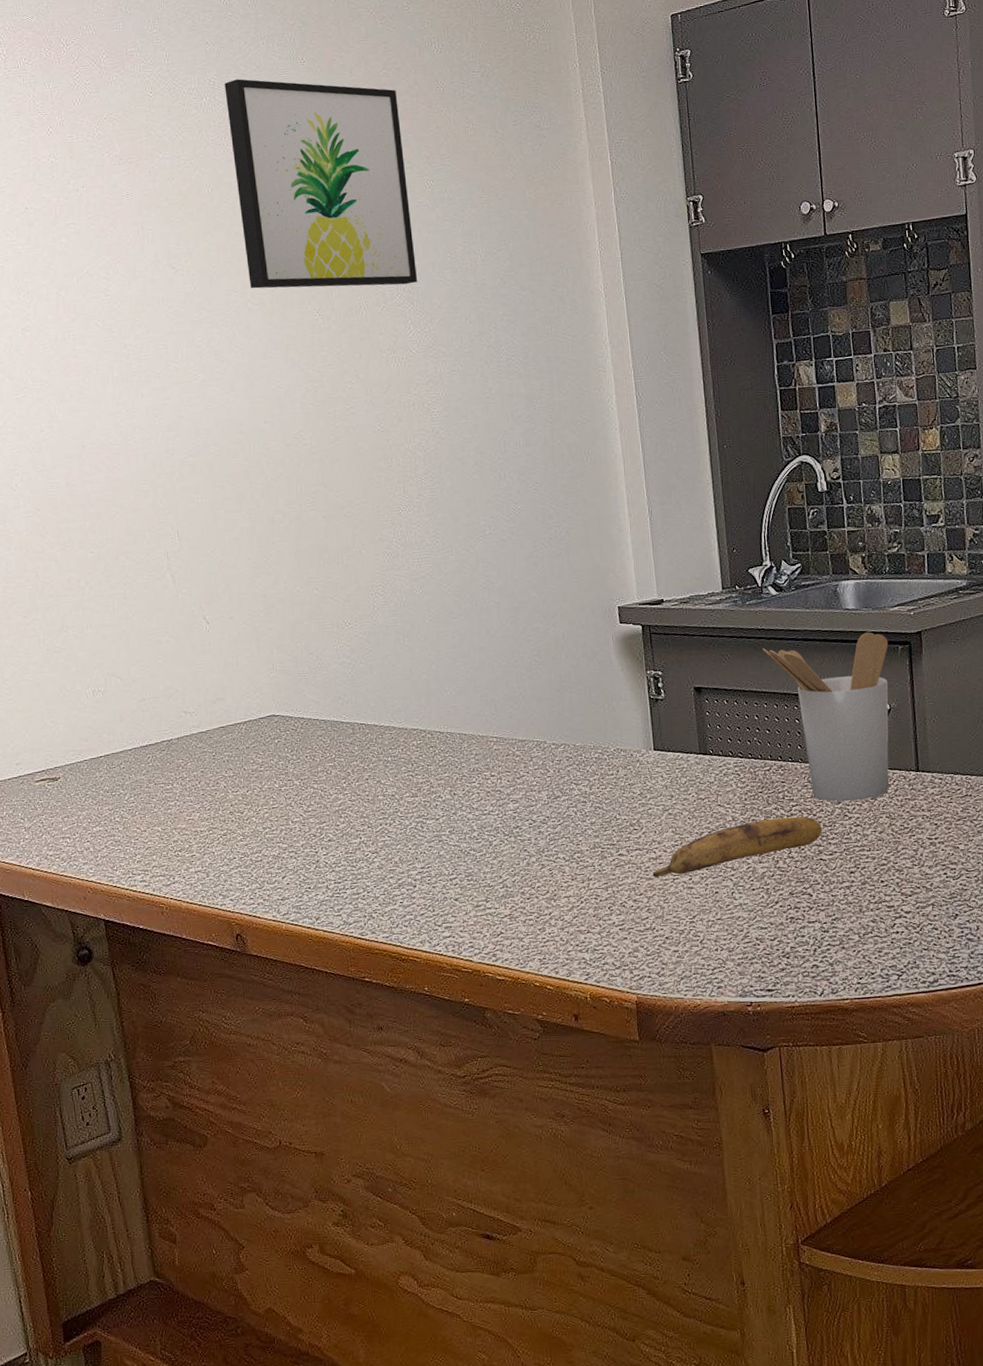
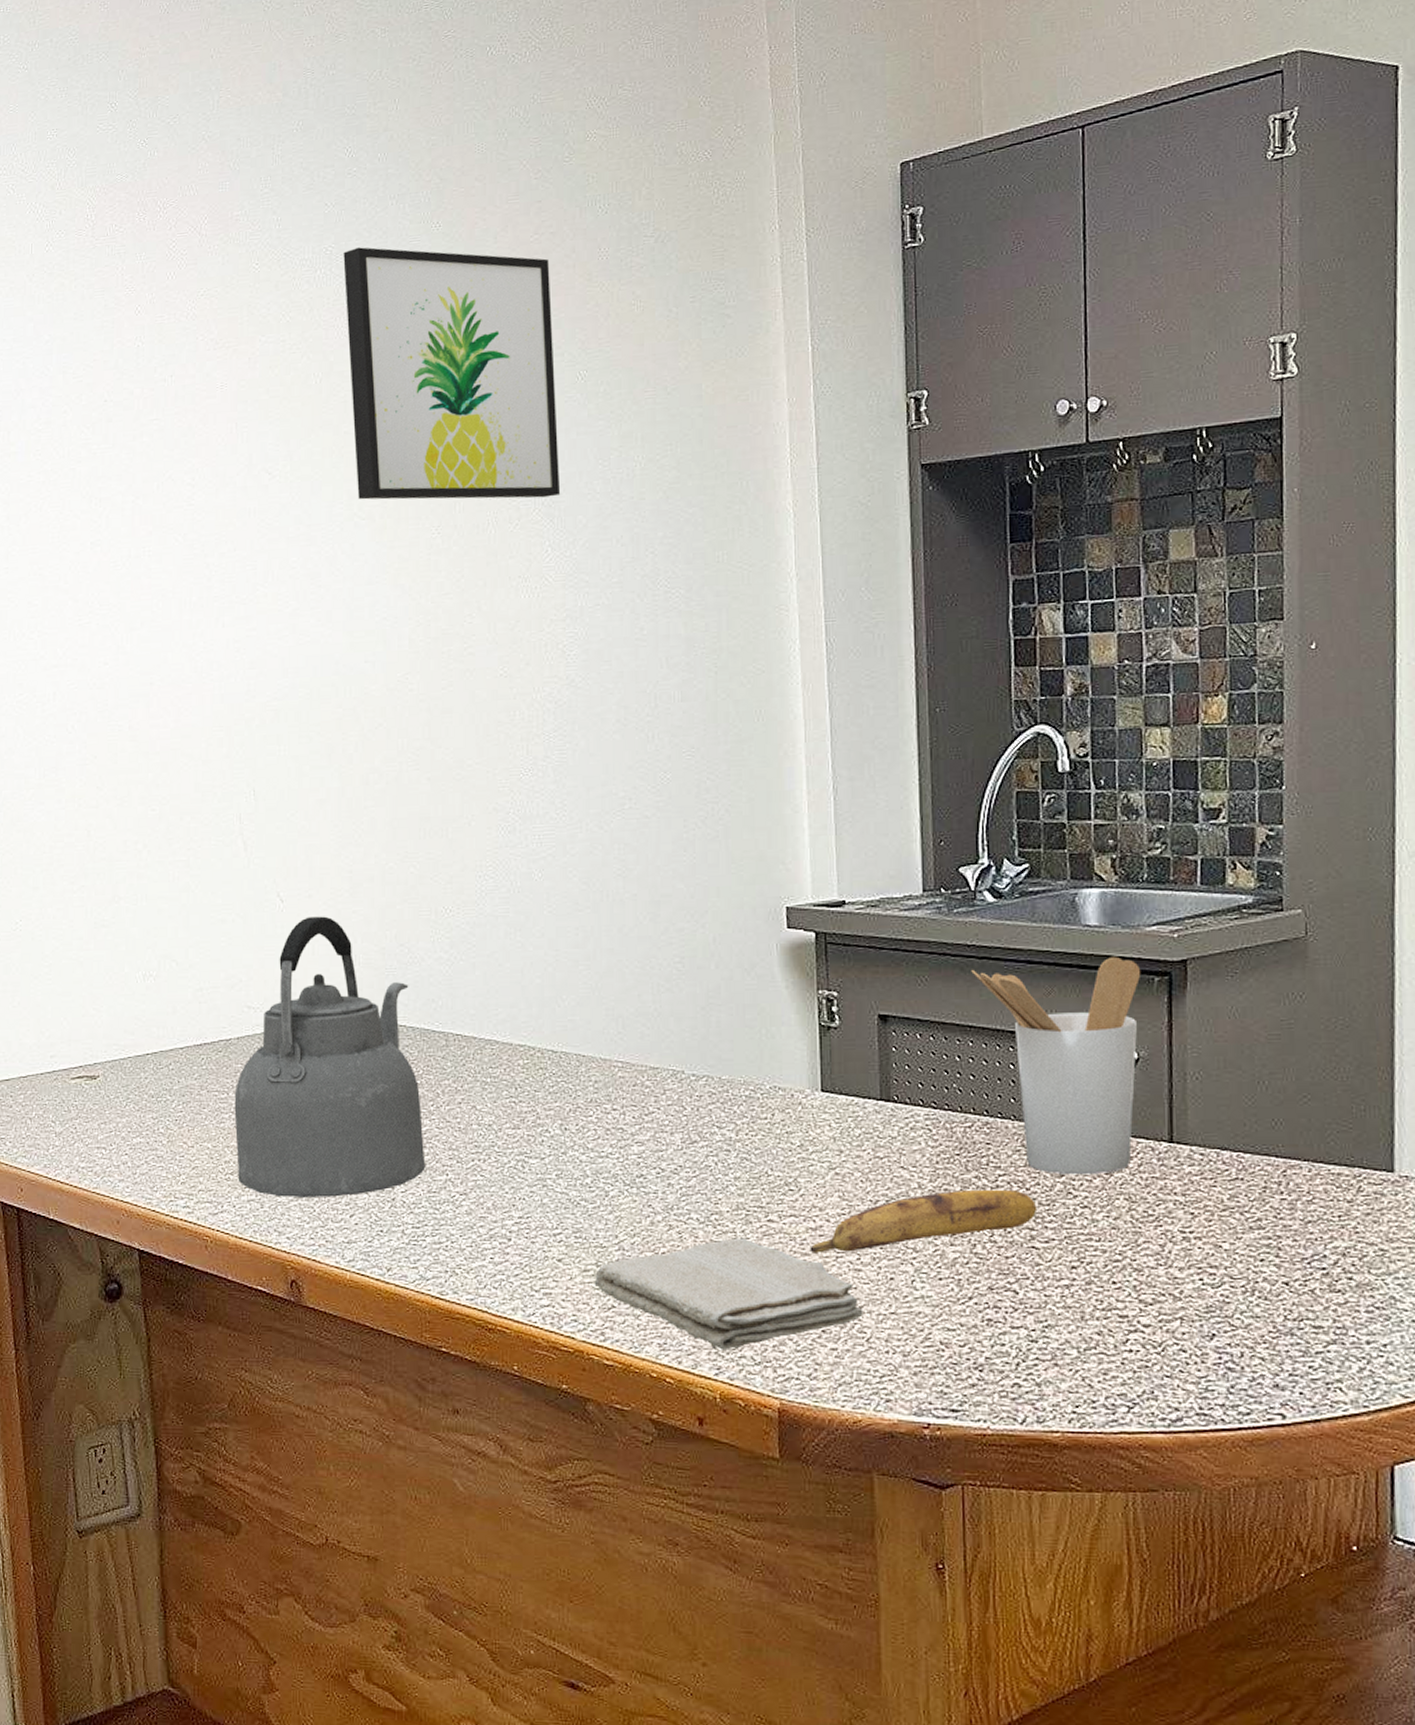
kettle: none [178,633,342,867] -> present [234,916,426,1197]
washcloth: none [485,870,697,960] -> present [594,1238,863,1350]

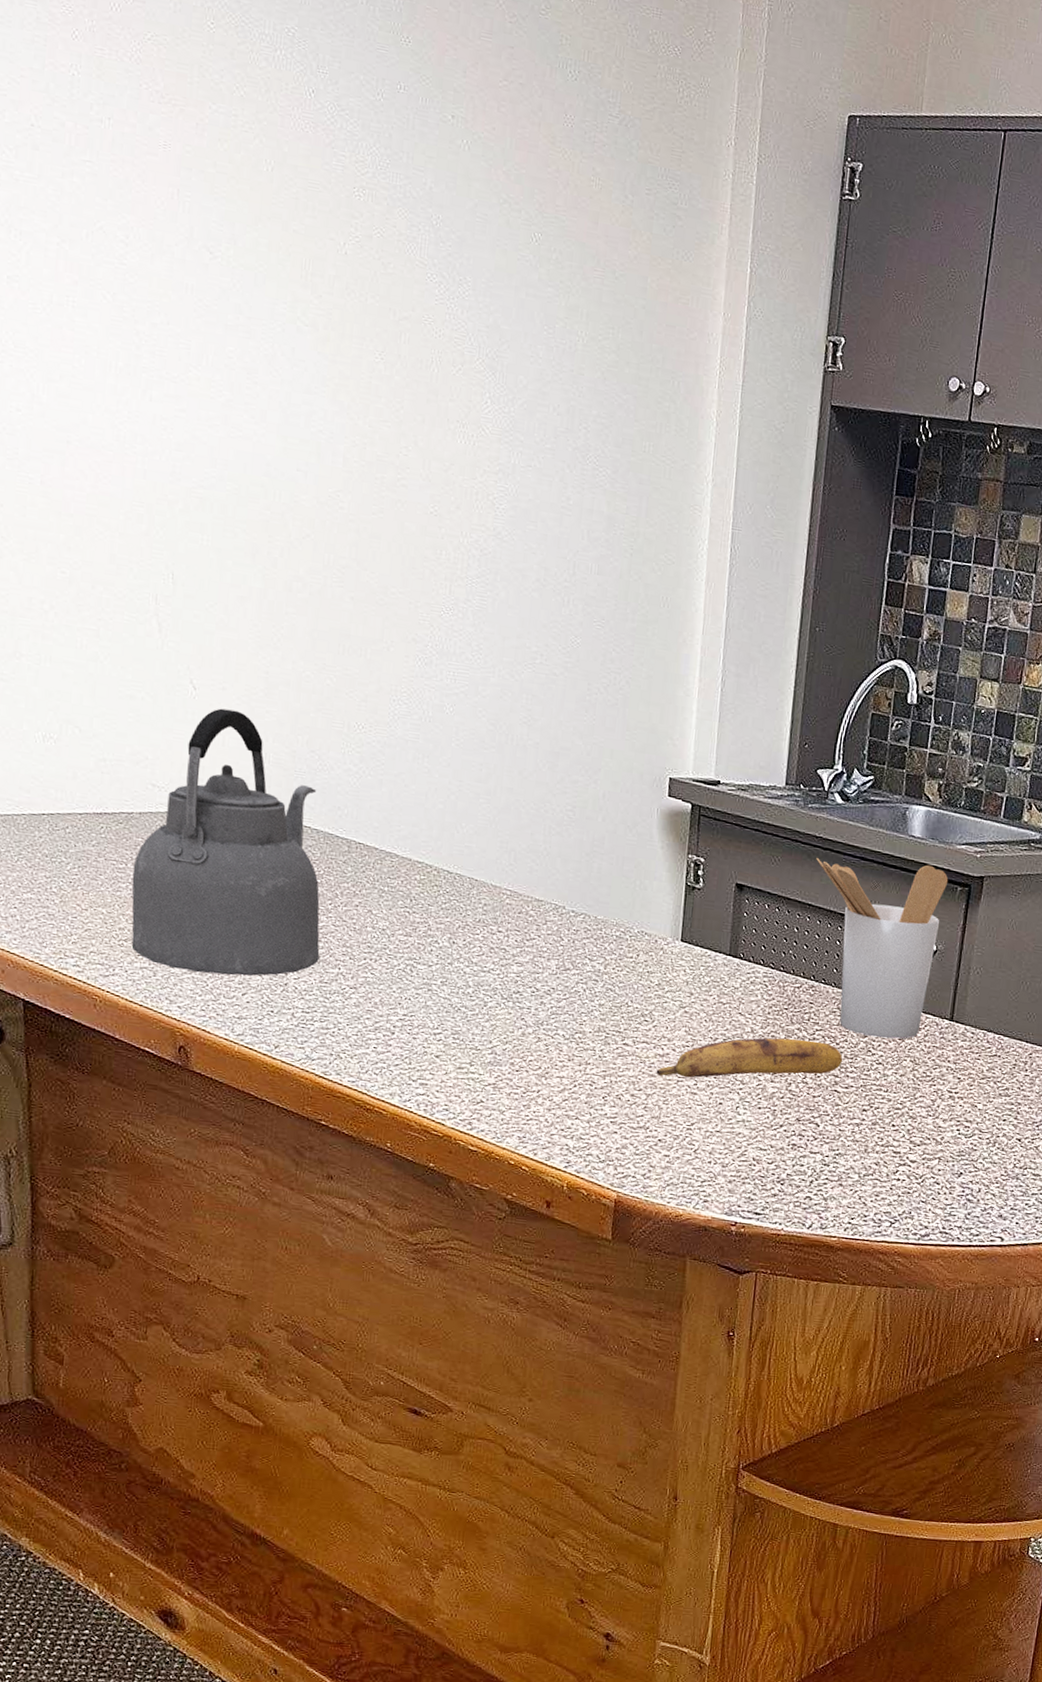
wall art: present [343,247,561,500] -> none [302,38,516,351]
washcloth: present [594,1238,863,1350] -> none [466,1055,695,1148]

